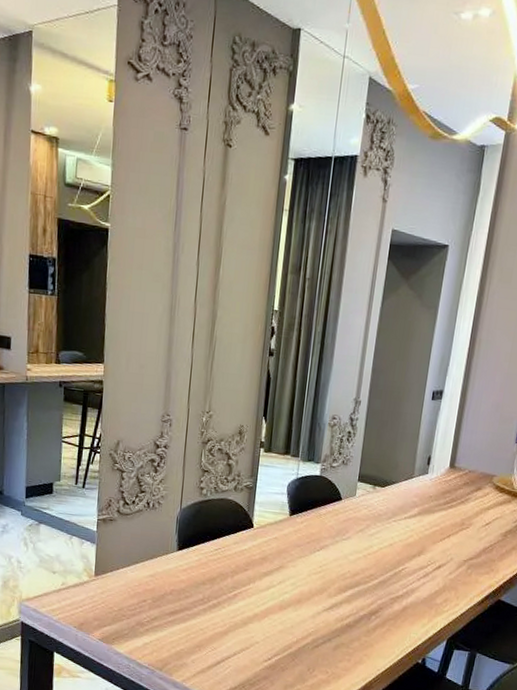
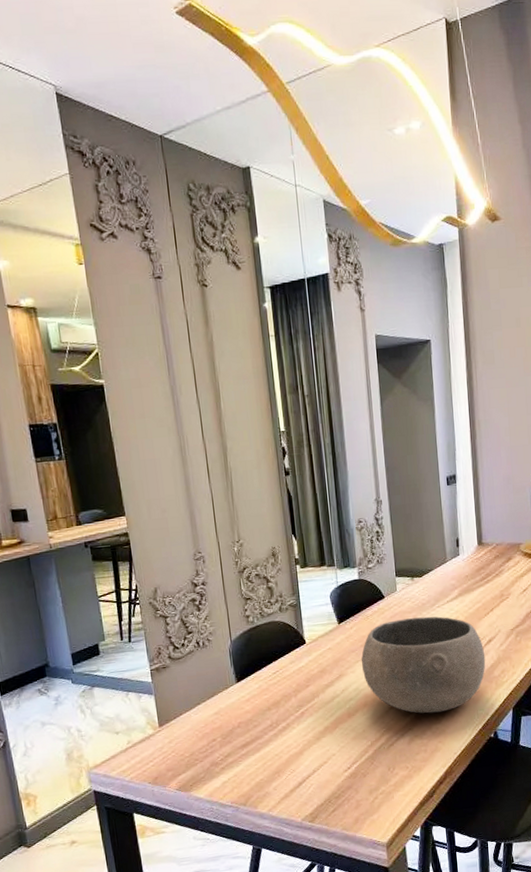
bowl: none [303,524,432,627] -> present [361,616,486,714]

